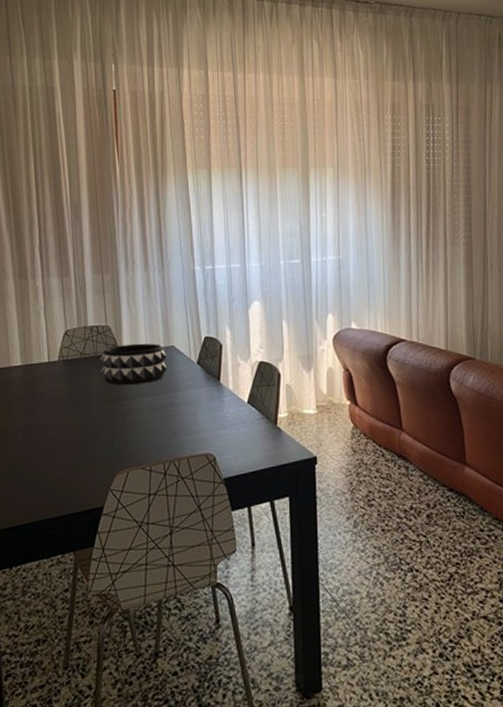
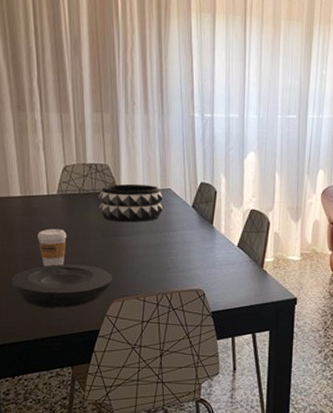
plate: none [10,434,117,486] -> present [11,264,113,308]
coffee cup: none [38,397,68,439] -> present [38,228,67,267]

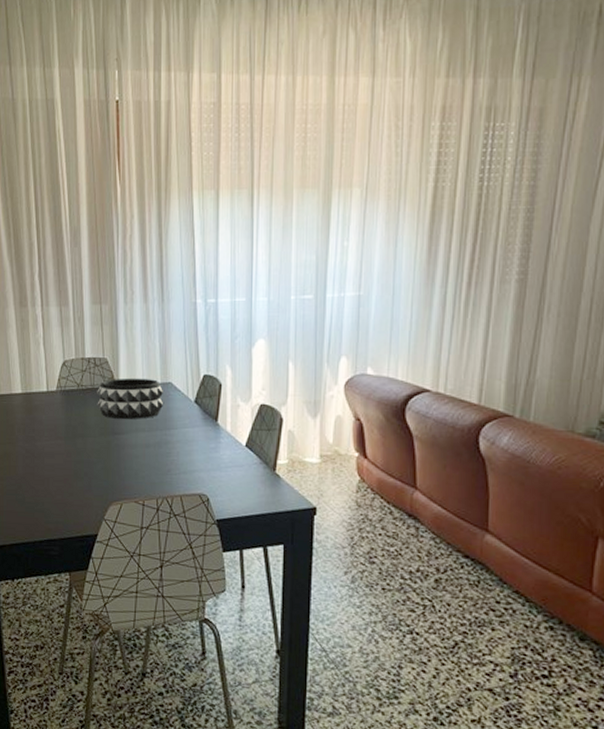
plate: present [11,264,113,308] -> none [12,463,111,510]
coffee cup: present [38,228,67,267] -> none [37,426,65,466]

